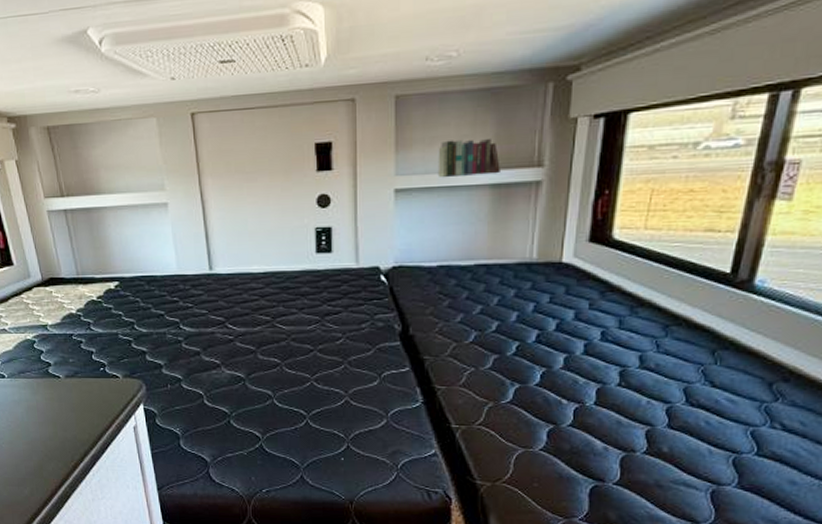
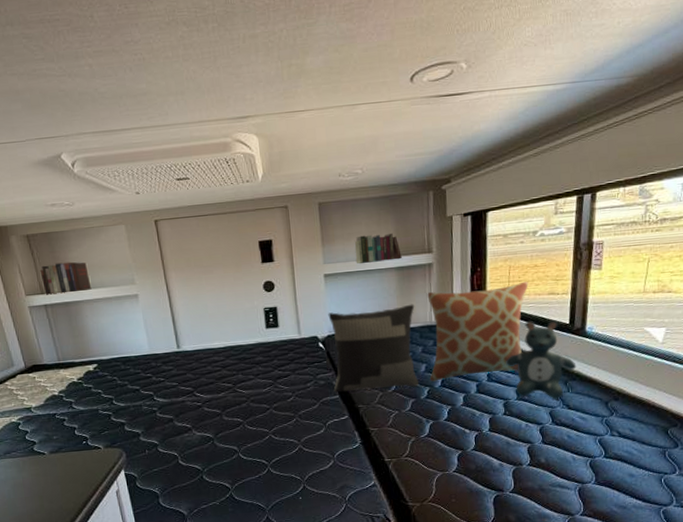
books: none [60,160,116,198] -> present [40,261,92,295]
pillow: none [394,233,511,340] -> present [328,304,418,393]
pillow: none [521,211,677,335] -> present [427,281,529,382]
stuffed animal: none [630,266,733,372] -> present [506,320,577,399]

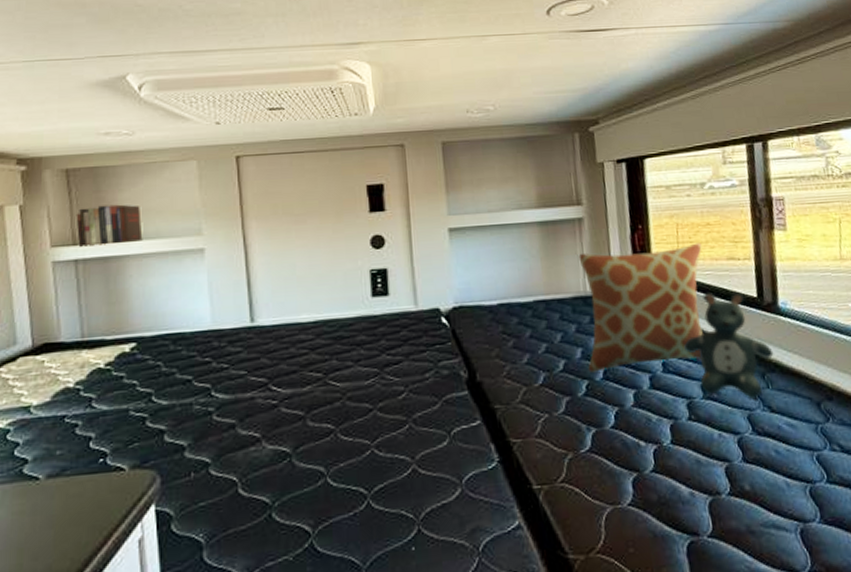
pillow: present [328,304,418,393] -> none [453,268,574,387]
books: present [355,234,402,264] -> none [487,181,545,216]

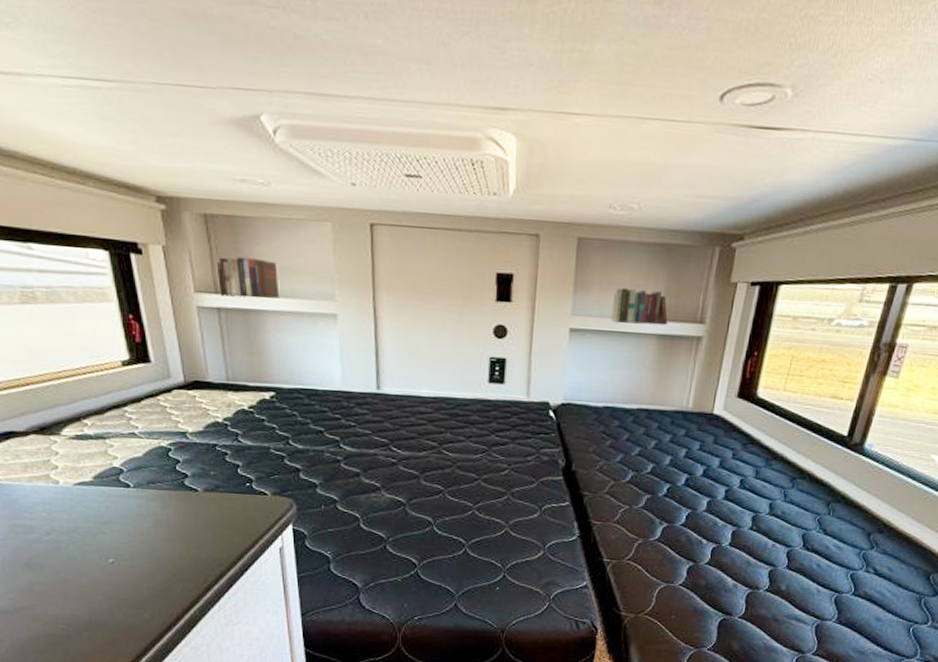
books: none [487,181,545,216] -> present [611,287,668,326]
pillow: present [578,242,703,373] -> none [672,370,811,482]
stuffed animal: present [684,292,774,399] -> none [764,425,845,521]

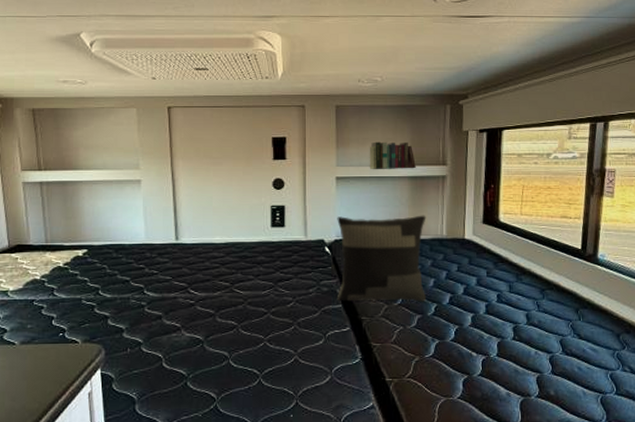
books: present [216,257,280,299] -> none [40,140,93,172]
pillow: none [557,376,672,481] -> present [336,215,426,302]

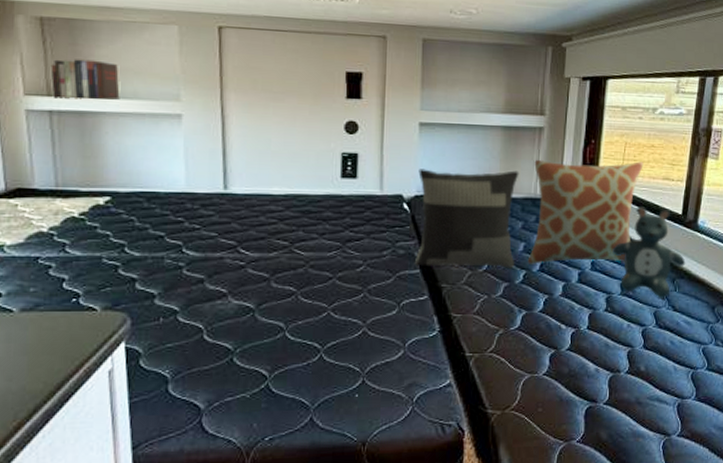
books: none [40,140,93,172] -> present [50,59,120,100]
books: present [369,141,416,169] -> none [458,84,511,118]
pillow: none [438,202,541,298] -> present [527,159,644,264]
stuffed animal: none [517,243,588,327] -> present [613,207,686,298]

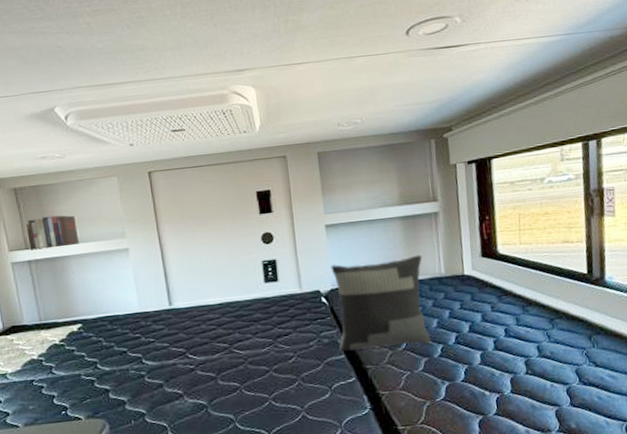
pillow: present [527,159,644,264] -> none [434,229,541,338]
stuffed animal: present [613,207,686,298] -> none [523,270,600,356]

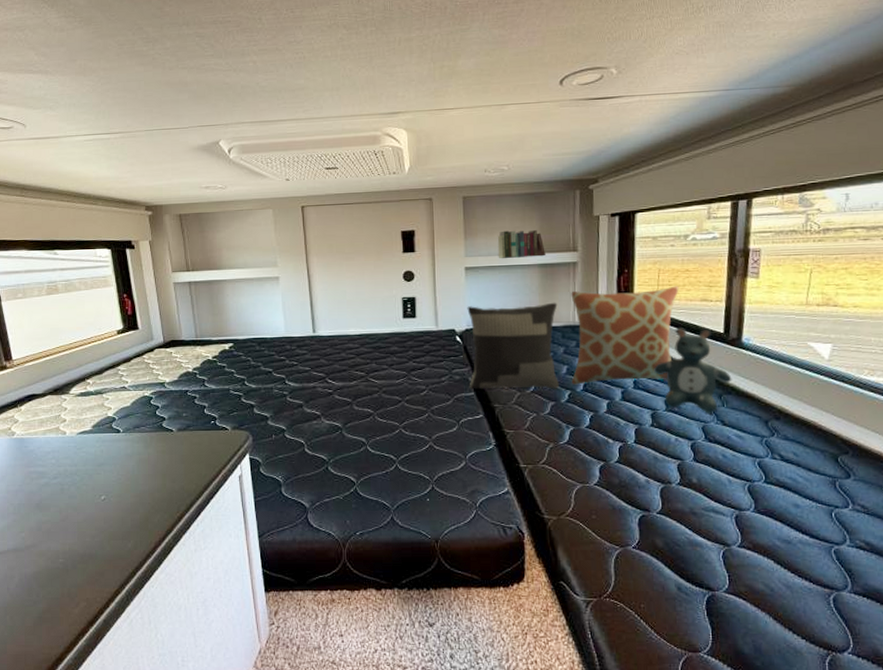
books: present [25,215,80,250] -> none [188,242,235,273]
books: none [356,182,406,213] -> present [497,230,545,258]
pillow: none [434,229,541,338] -> present [571,286,679,385]
stuffed animal: none [523,270,600,356] -> present [654,328,732,414]

